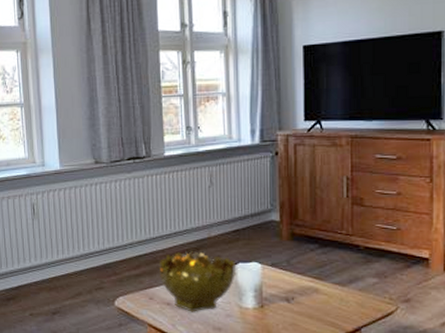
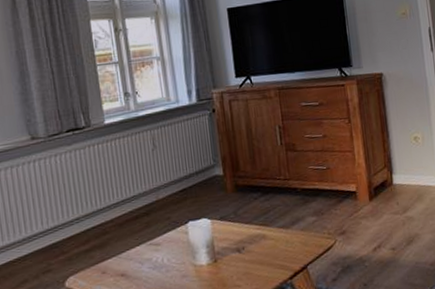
decorative bowl: present [159,250,237,312] -> none [108,214,188,280]

